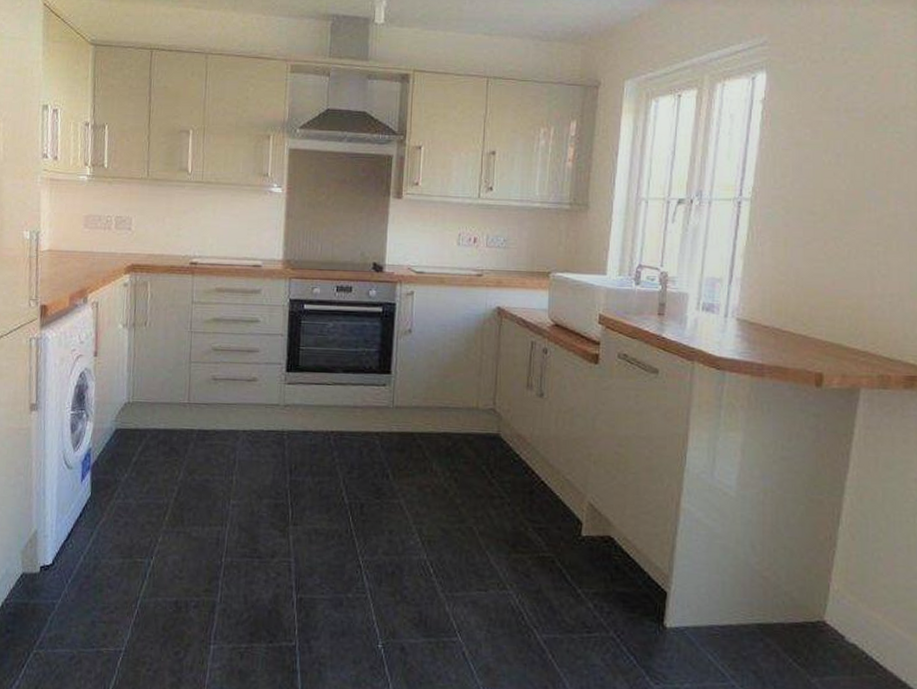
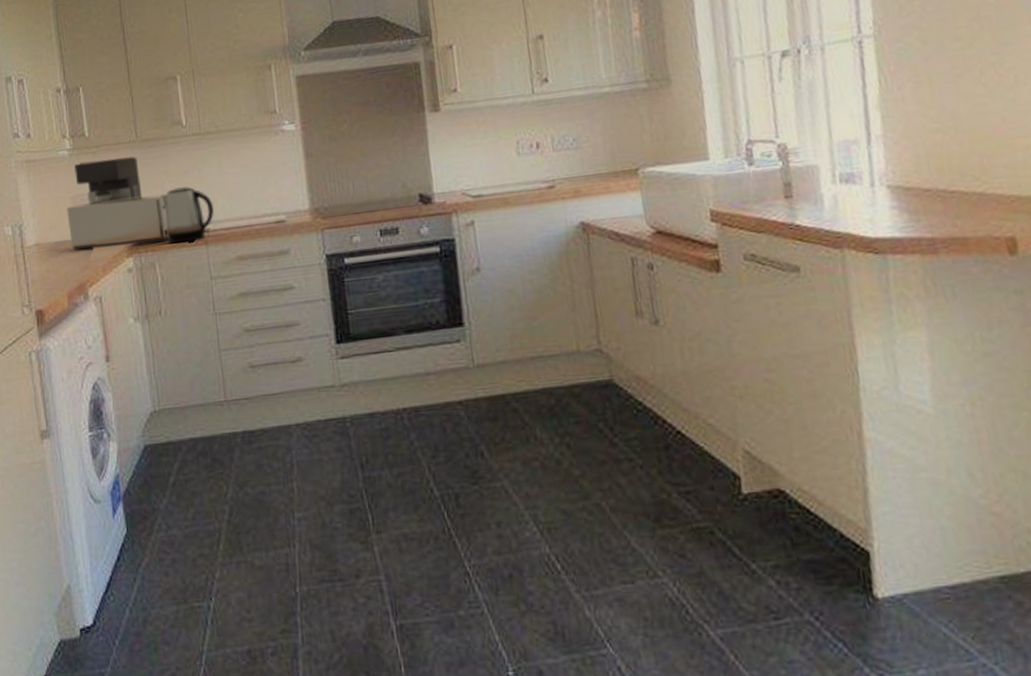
toaster: none [79,223,164,266] -> present [66,194,169,251]
coffee maker: none [90,188,146,227] -> present [74,156,143,204]
kettle: none [161,223,203,271] -> present [161,186,214,245]

